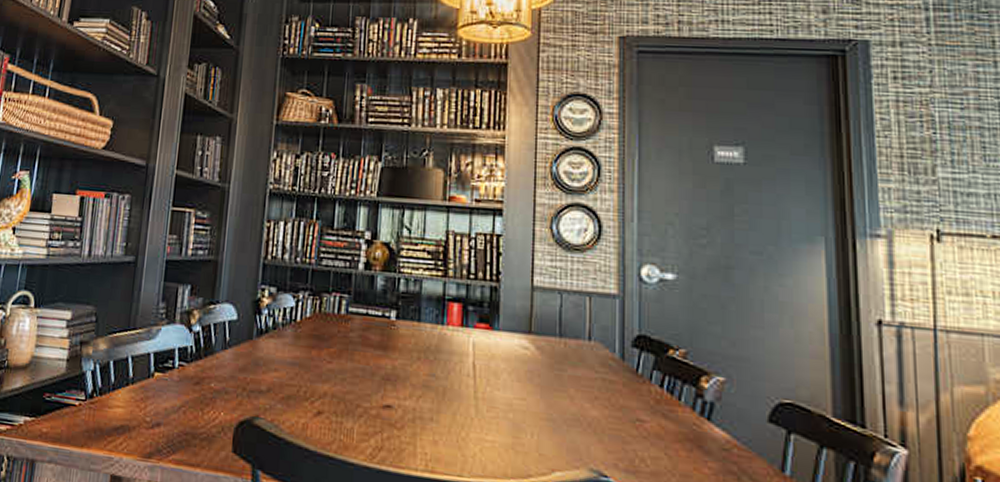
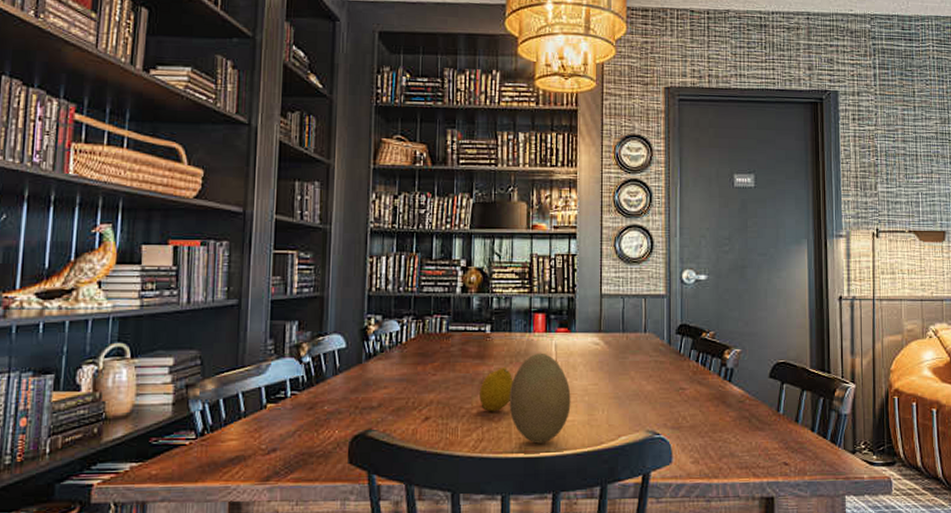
fruit: none [380,363,421,417] -> present [479,368,513,412]
decorative egg: none [414,350,491,465] -> present [509,353,571,444]

